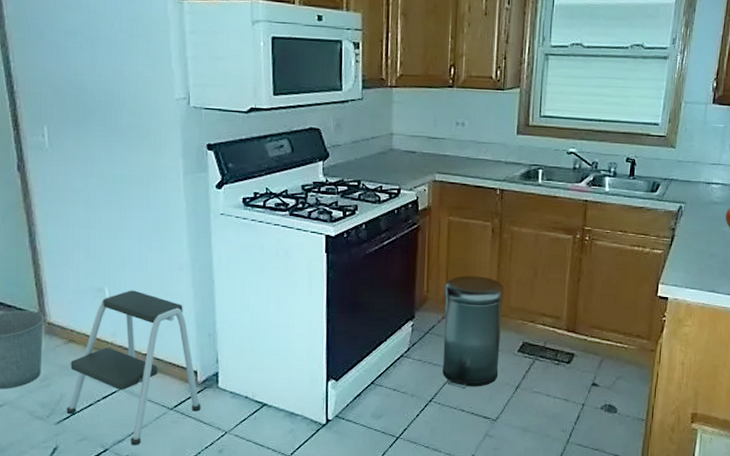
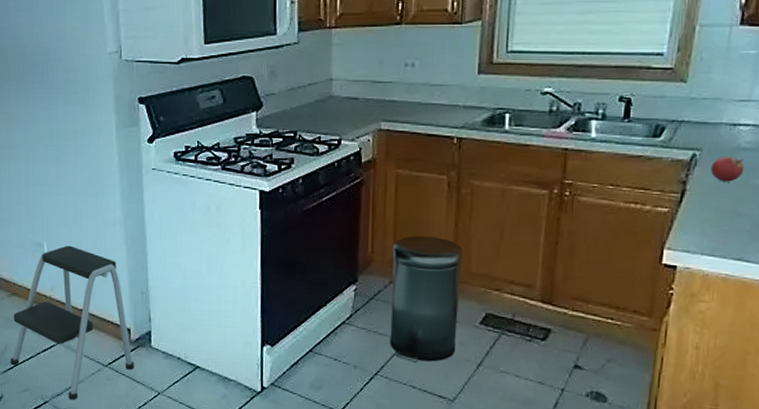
fruit: none [692,209,716,229] -> present [711,157,745,182]

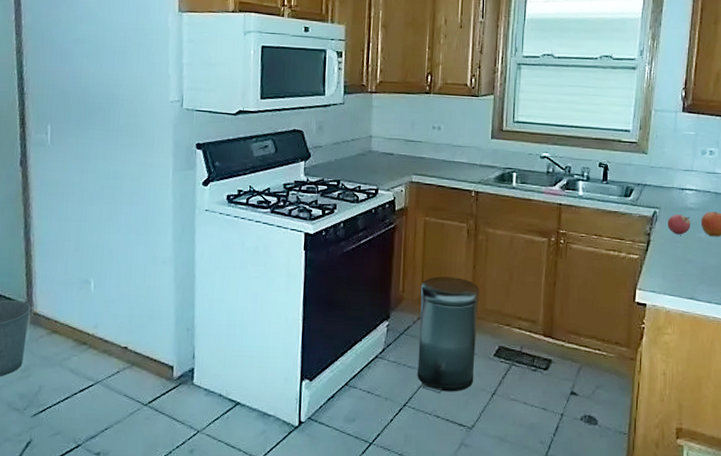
step stool: present [10,245,134,400] -> none [43,282,175,442]

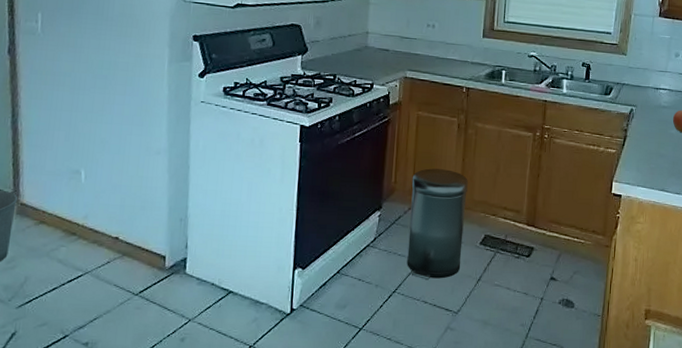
fruit: present [667,214,691,235] -> none [643,112,664,131]

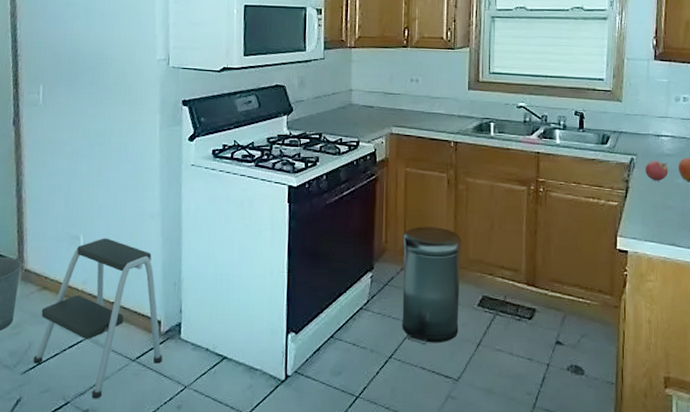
step stool: none [29,173,167,332] -> present [33,238,163,399]
fruit: none [643,112,664,131] -> present [645,161,669,181]

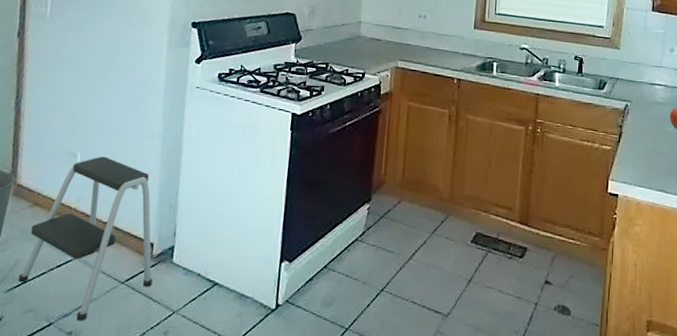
pedal bin: present [402,226,462,344] -> none [395,160,460,278]
fruit: present [645,161,669,181] -> none [638,108,660,128]

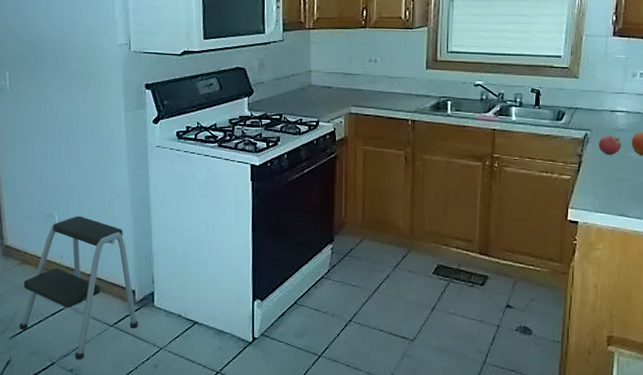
fruit: none [638,108,660,128] -> present [598,136,622,155]

